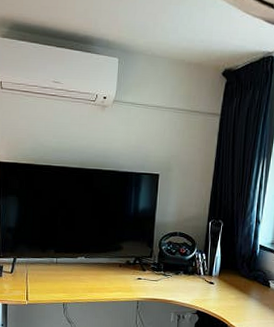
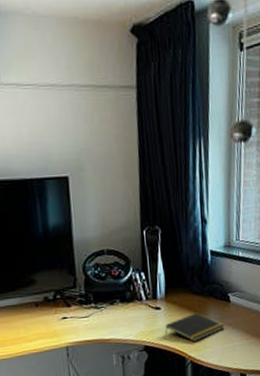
notepad: none [215,291,263,314] -> present [165,312,225,342]

